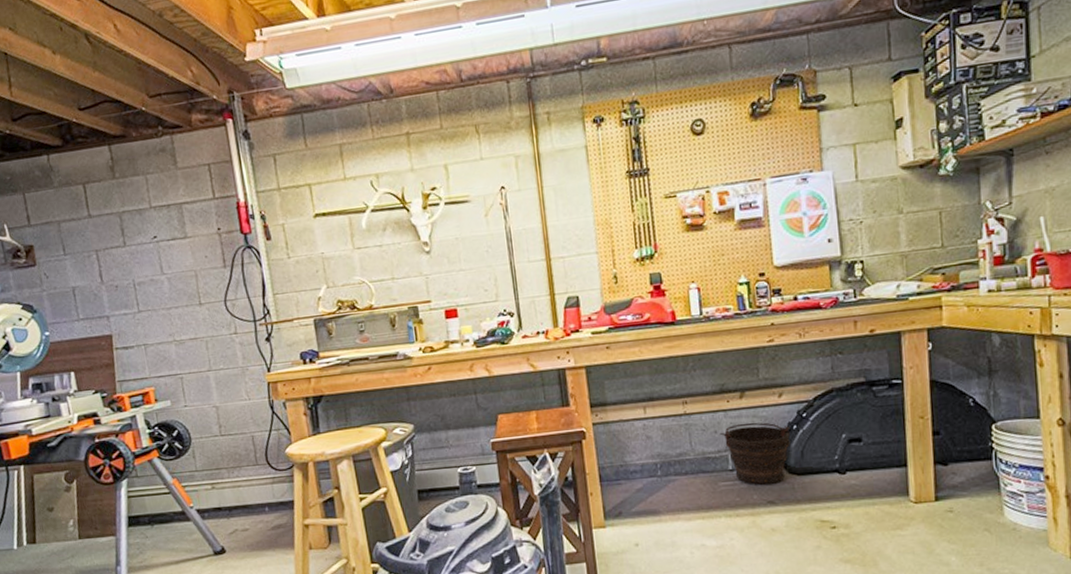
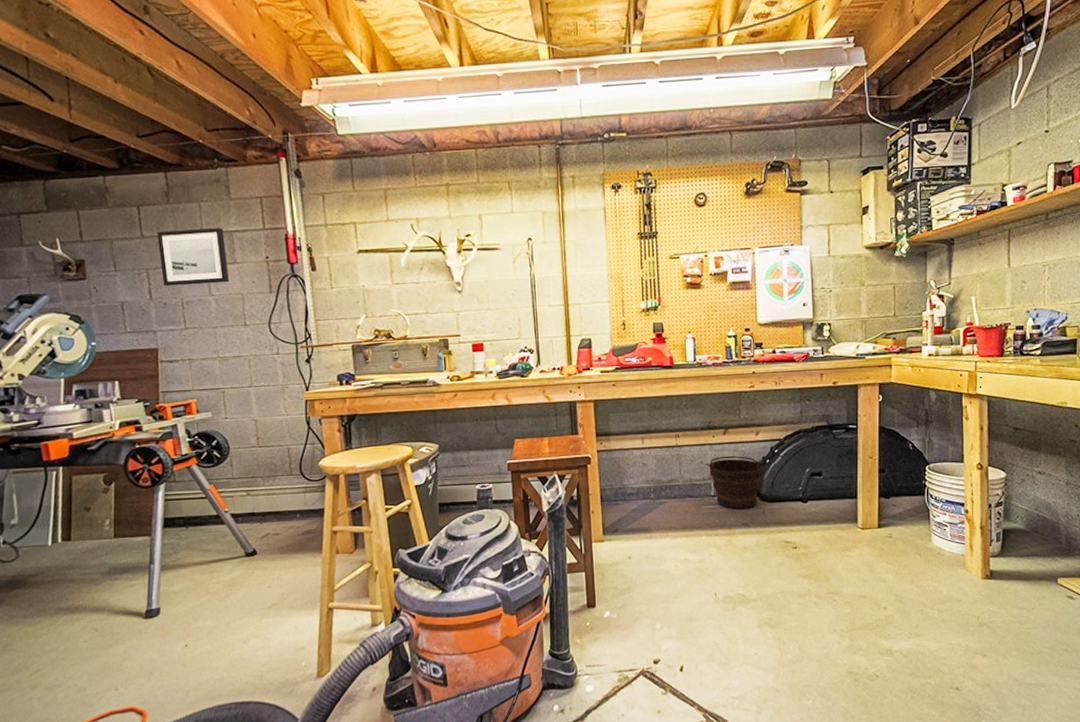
wall art: none [104,200,181,268] -> present [157,228,229,287]

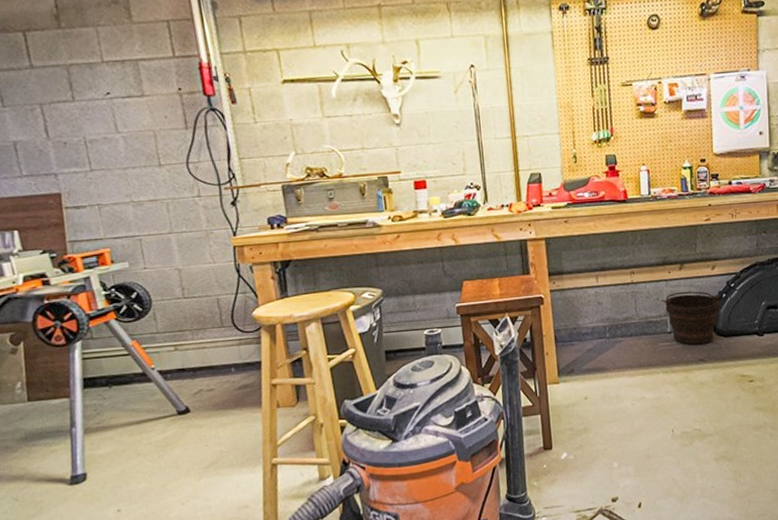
wall art: present [157,228,229,287] -> none [48,56,138,123]

